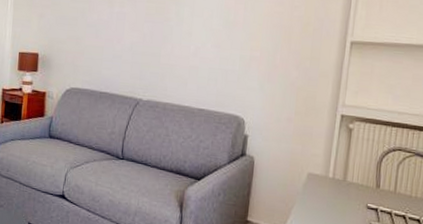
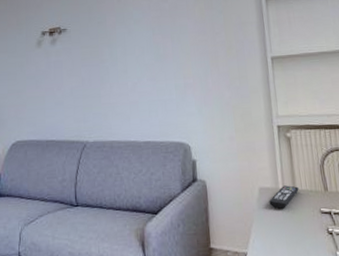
remote control: none [315,175,350,197] -> present [269,185,299,209]

